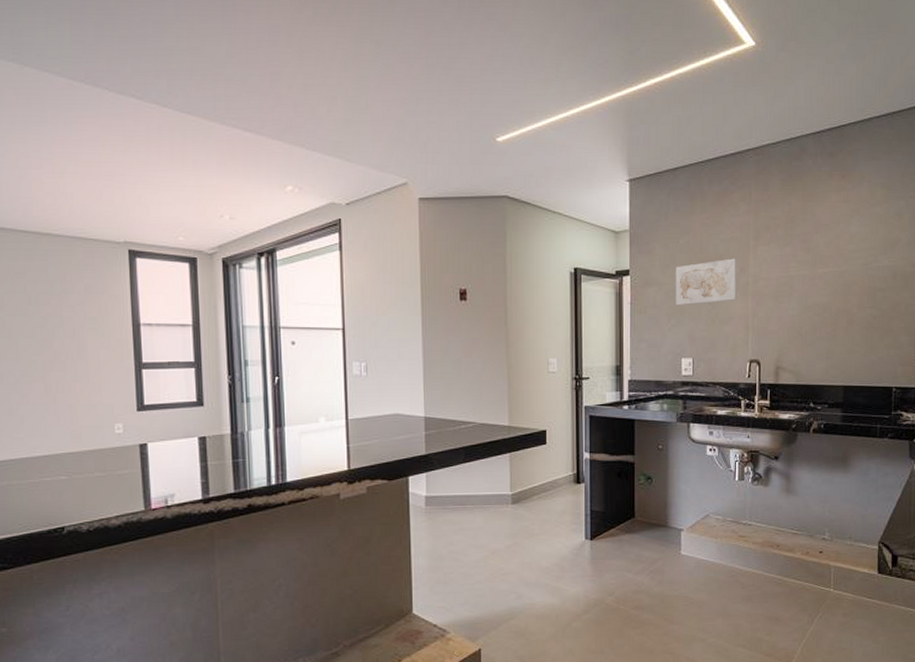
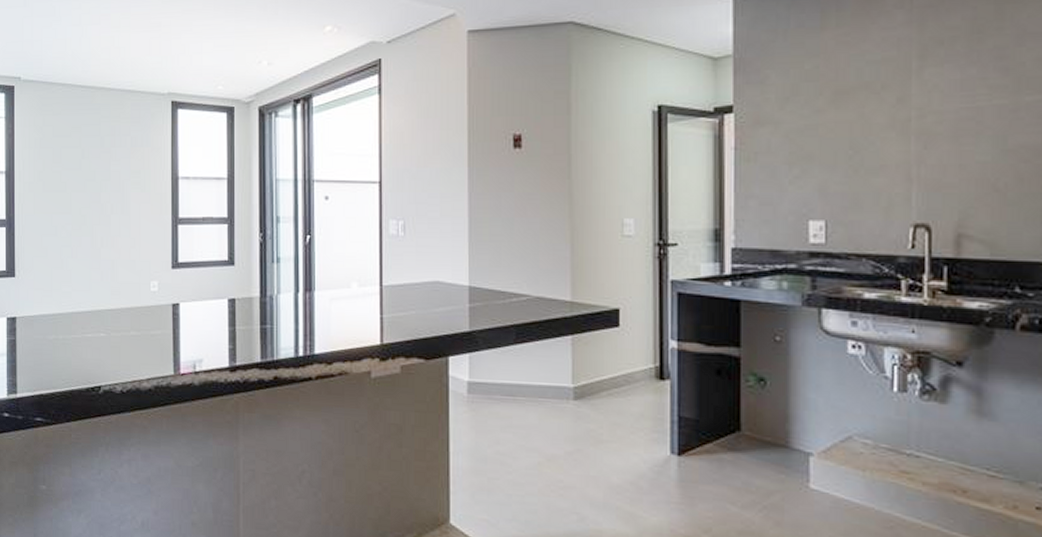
wall art: present [675,258,738,306] -> none [798,85,894,151]

